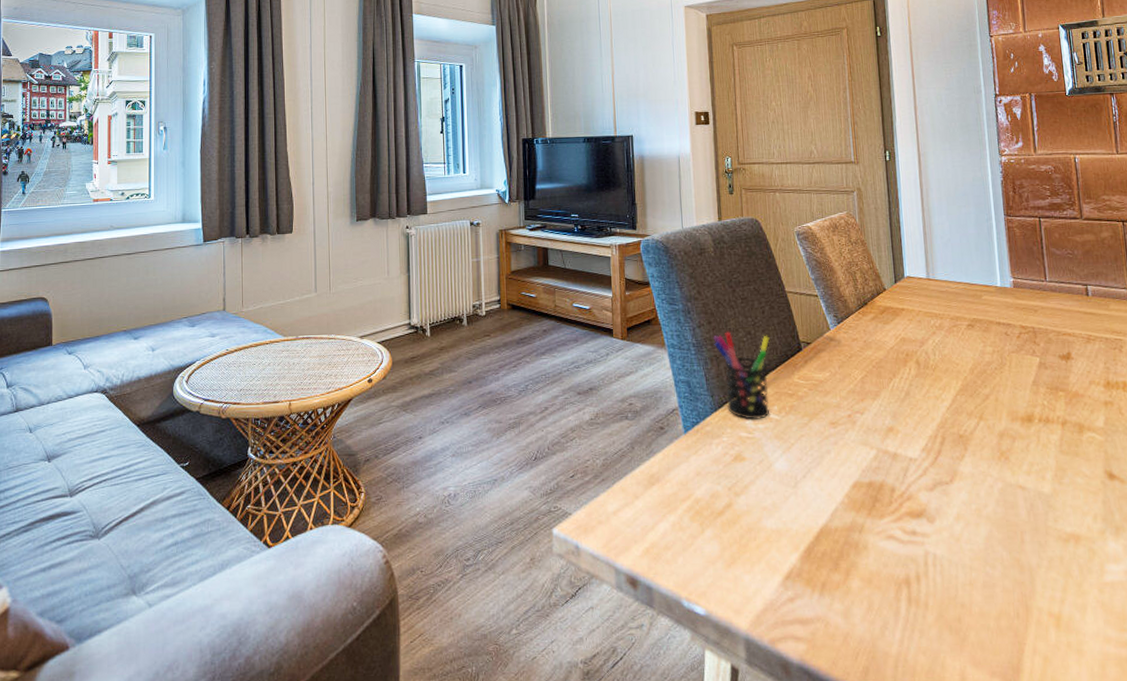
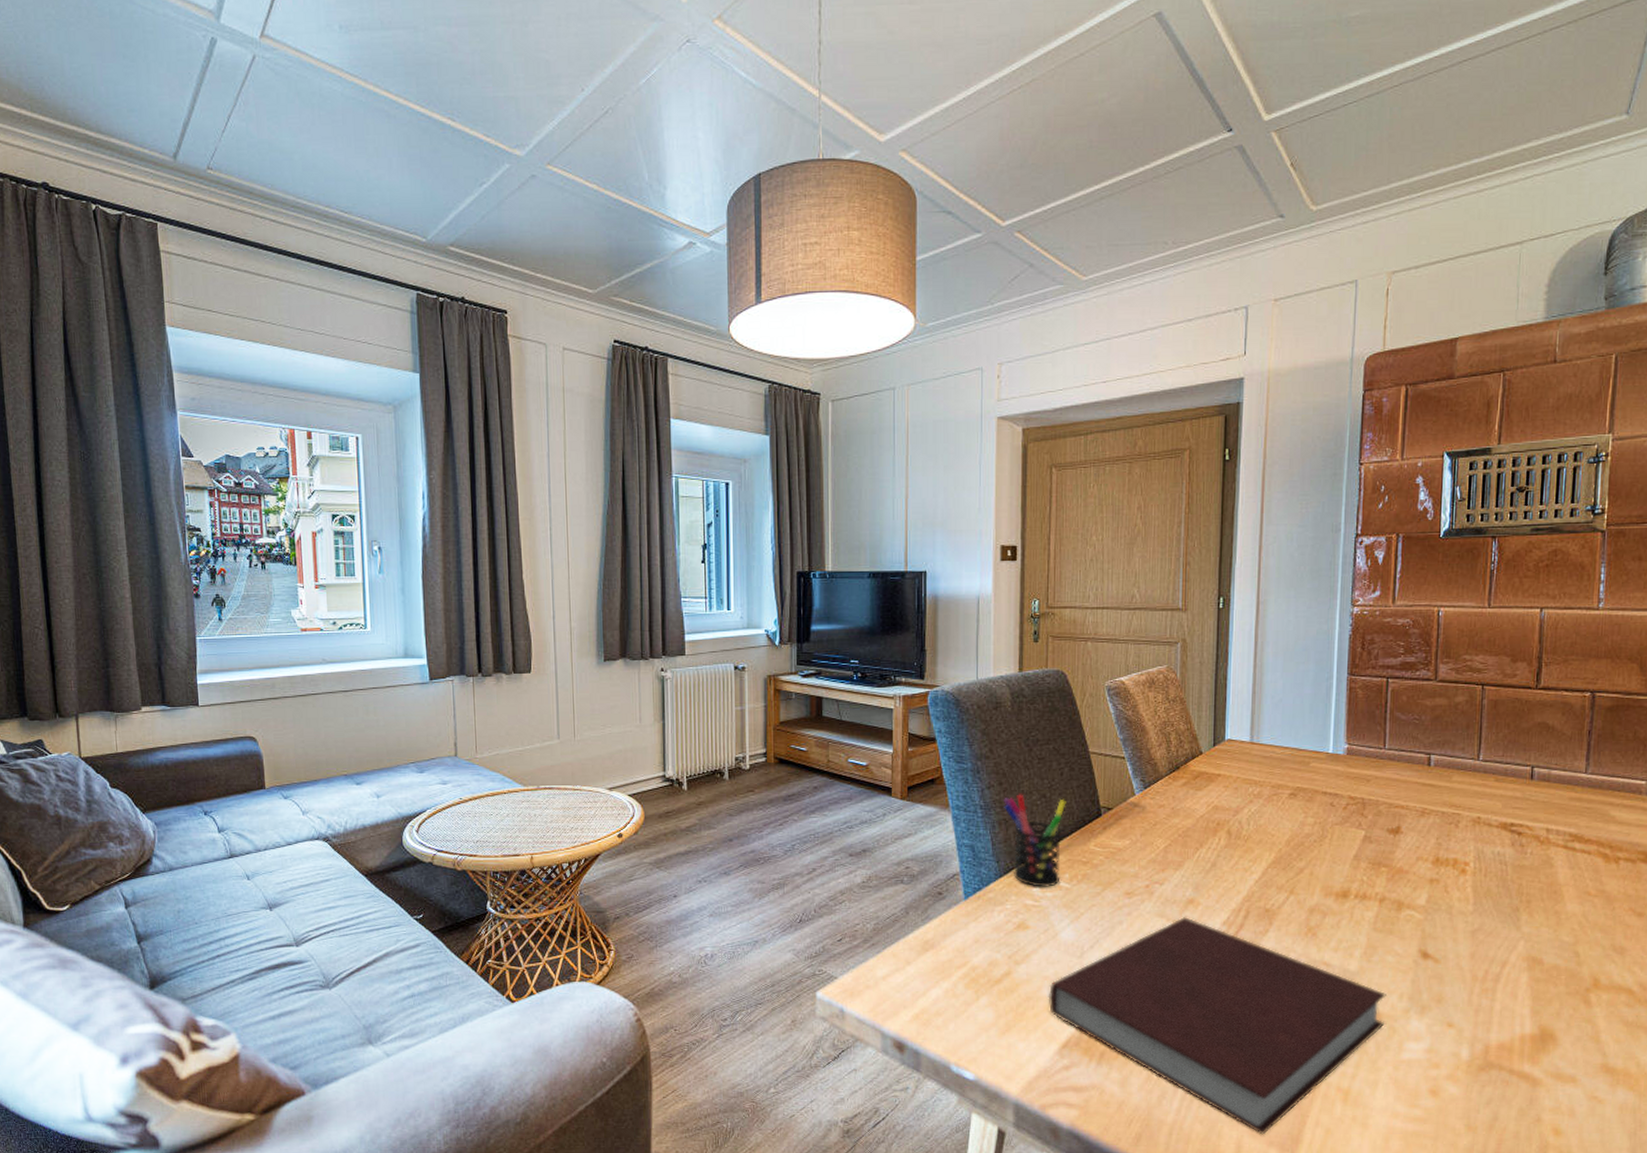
notebook: none [768,444,1085,665] -> present [1048,916,1386,1135]

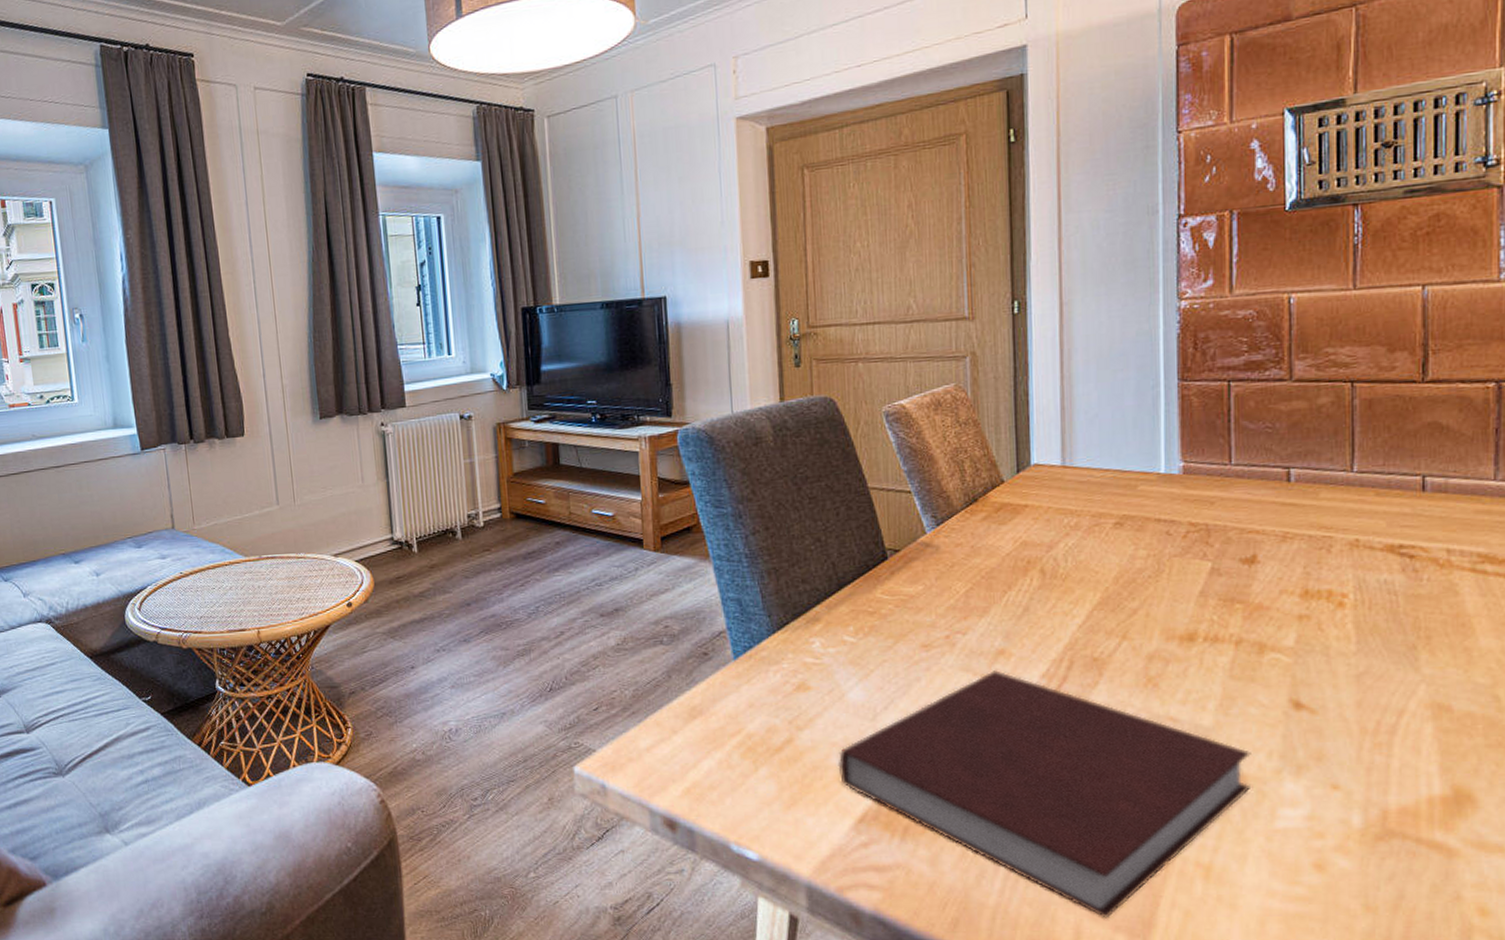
pen holder: present [1004,794,1066,887] -> none [772,539,845,643]

